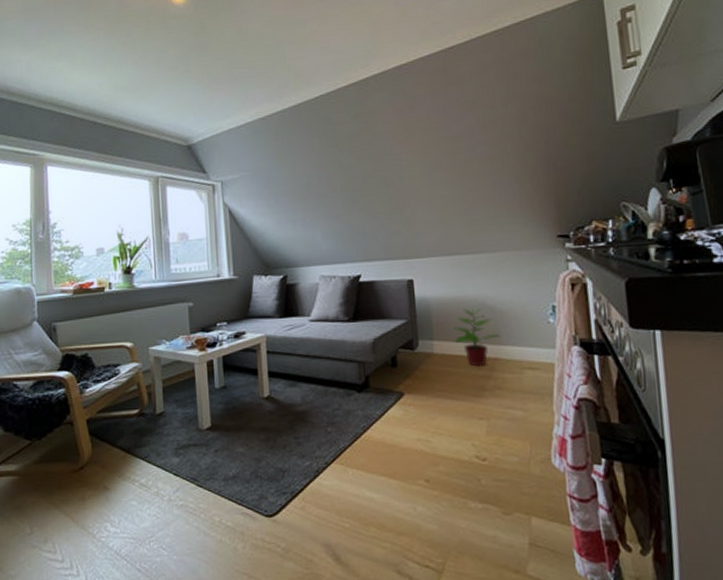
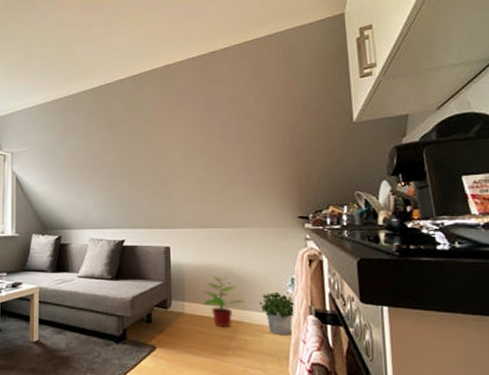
potted plant: none [516,322,559,371] -> present [258,291,296,336]

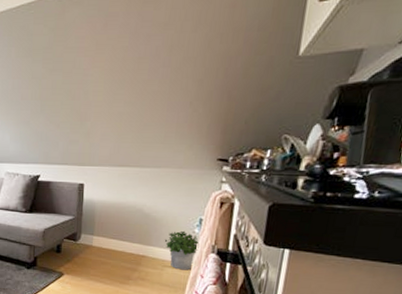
potted plant: present [202,275,245,328] -> none [110,212,151,261]

